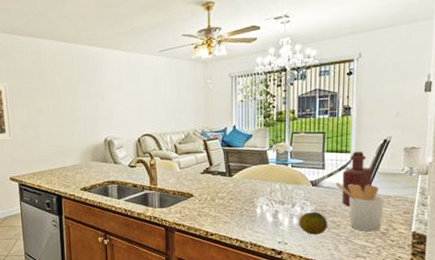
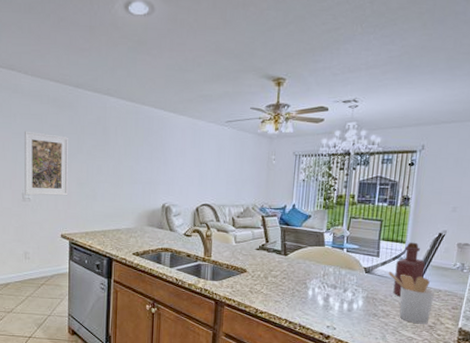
fruit: present [299,212,327,235] -> none [349,299,377,322]

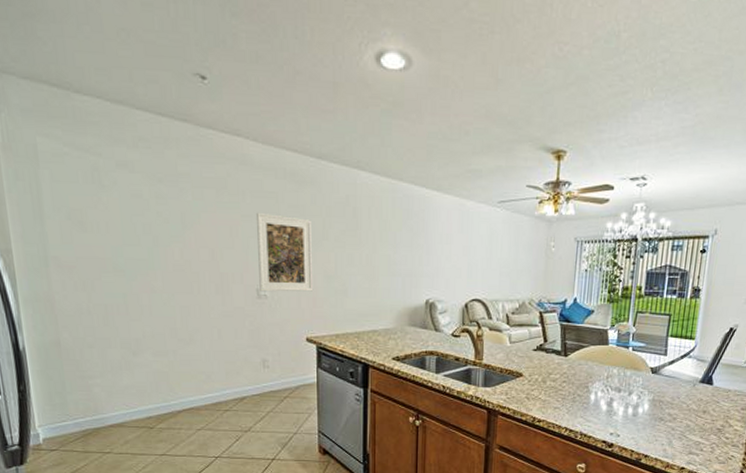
utensil holder: present [388,271,434,324] -> none [676,370,724,427]
bottle: present [393,242,425,297] -> none [680,338,715,399]

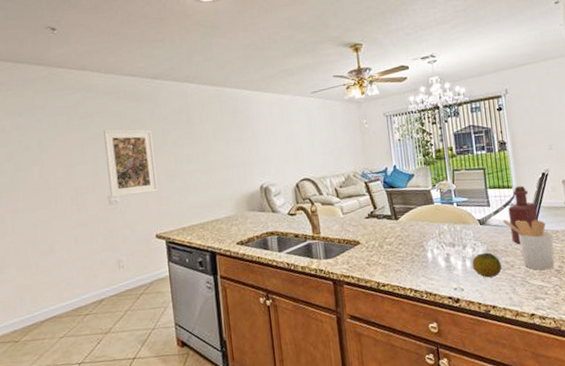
fruit: none [634,402,664,427] -> present [472,252,502,278]
utensil holder: none [676,370,724,427] -> present [503,219,555,271]
bottle: none [680,338,715,399] -> present [508,185,538,245]

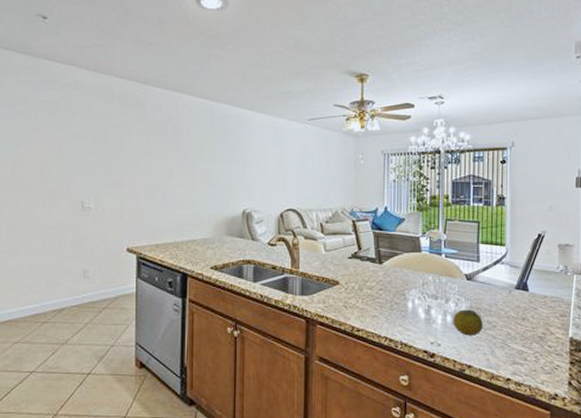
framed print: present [102,129,158,198] -> none [84,131,135,204]
utensil holder: present [503,219,555,271] -> none [491,277,540,335]
bottle: present [508,185,538,245] -> none [497,244,528,305]

